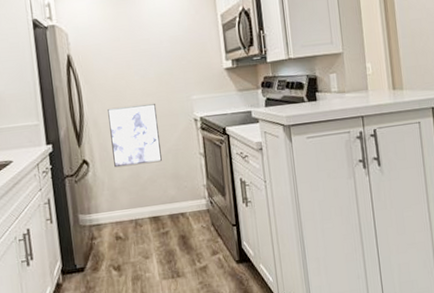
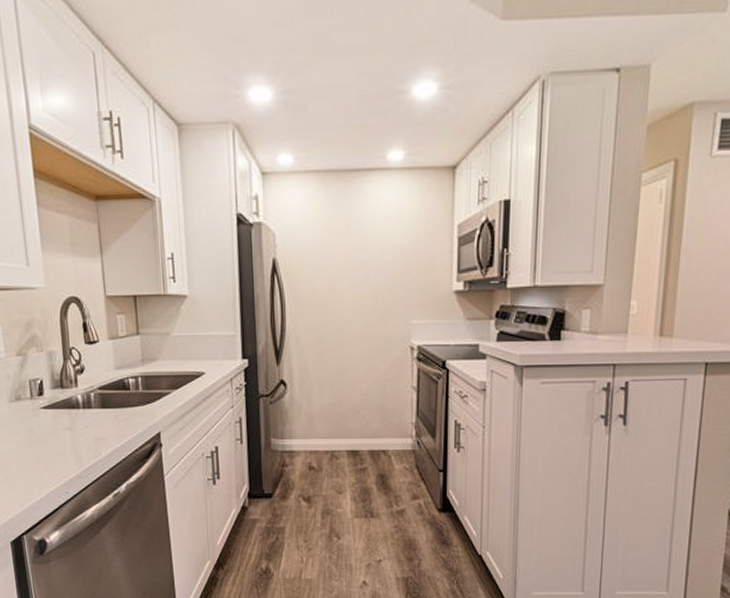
wall art: present [108,104,162,168] -> none [313,324,368,393]

